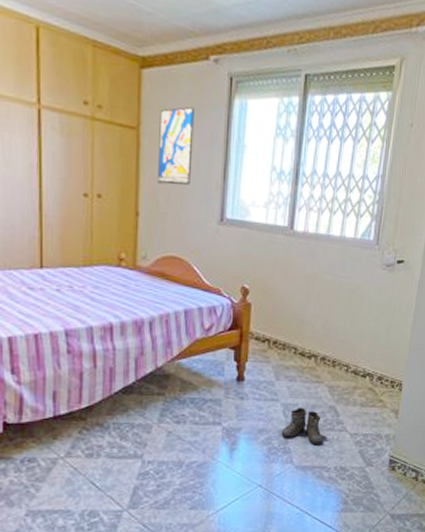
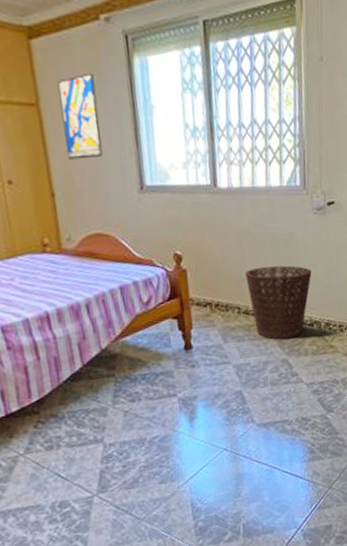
boots: present [281,407,325,446] -> none [238,365,282,401]
basket: none [307,312,372,385] -> present [245,265,312,339]

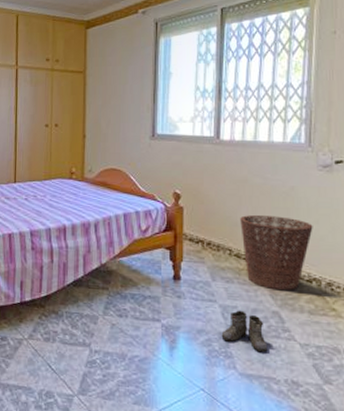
wall art: present [57,72,103,160] -> none [100,49,127,111]
boots: none [238,365,282,401] -> present [221,310,271,353]

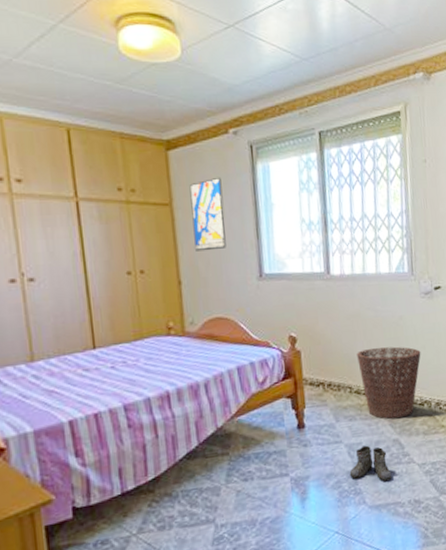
wall art: none [100,49,127,111] -> present [189,177,226,252]

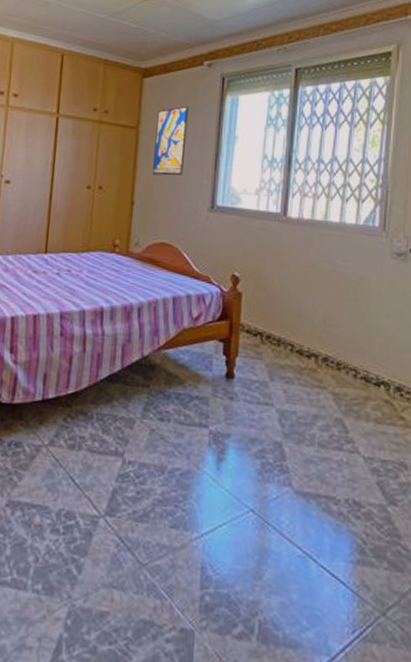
boots: present [349,445,394,482] -> none [277,416,332,468]
basket: present [357,346,421,419] -> none [305,305,384,395]

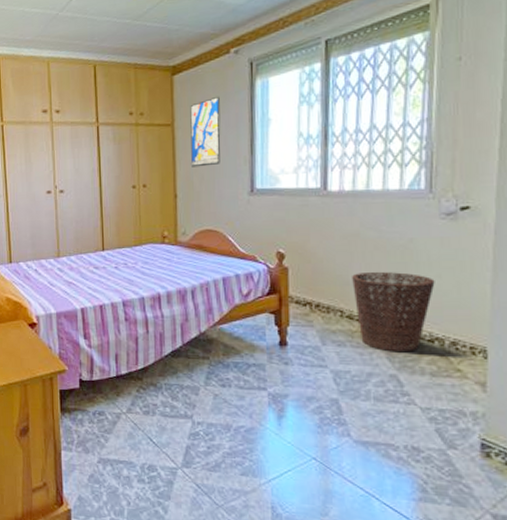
basket: none [305,305,384,395] -> present [352,271,435,351]

